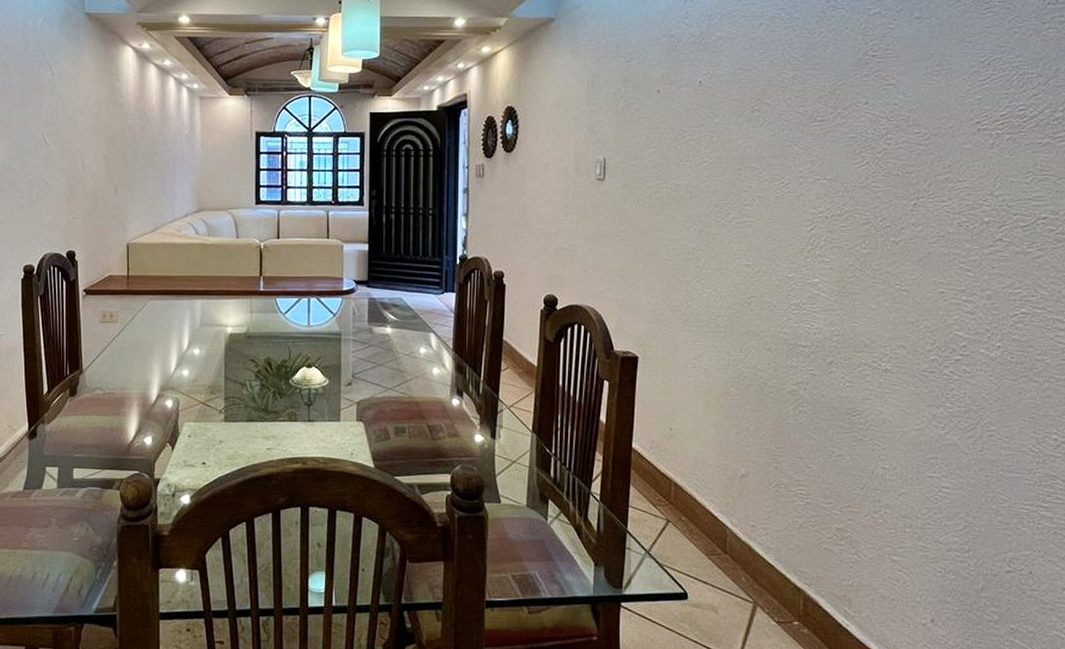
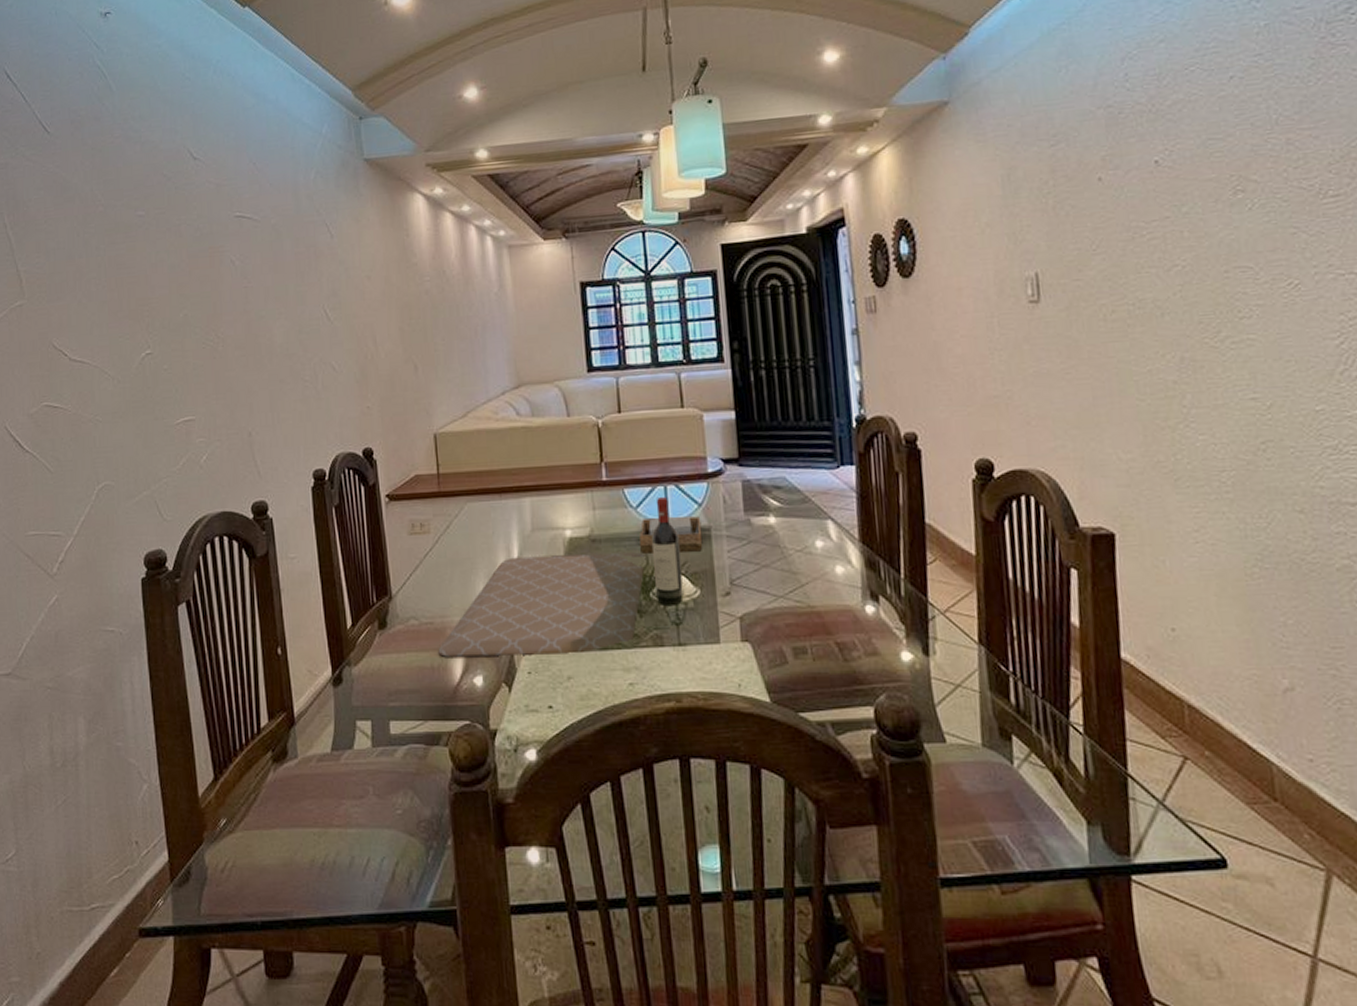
placemat: none [117,346,289,423] -> present [438,552,646,657]
napkin holder: none [284,322,334,352] -> present [639,516,703,555]
wine bottle: none [294,307,316,392] -> present [651,497,684,607]

